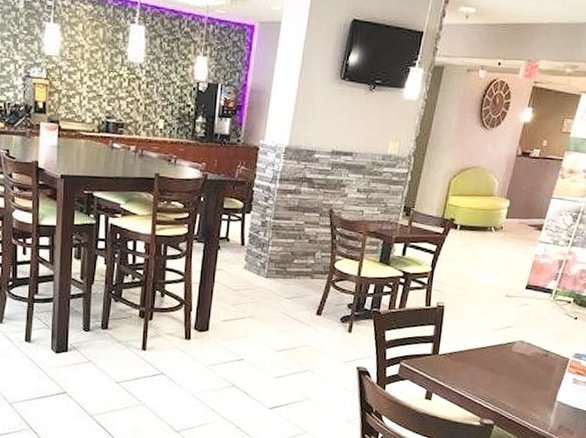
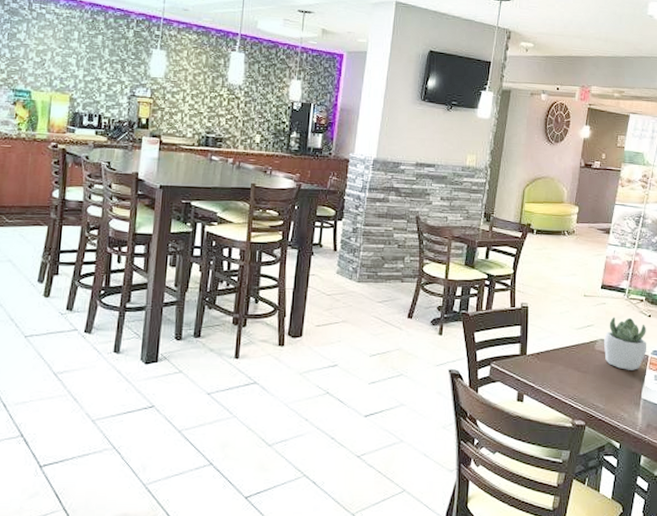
succulent plant: none [521,318,571,373] -> present [603,317,647,370]

